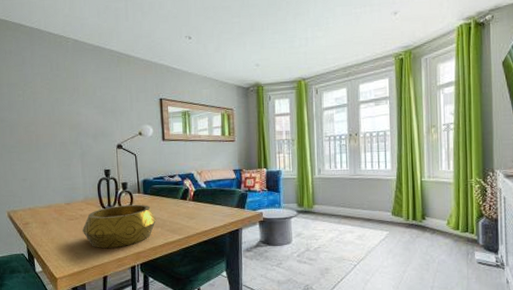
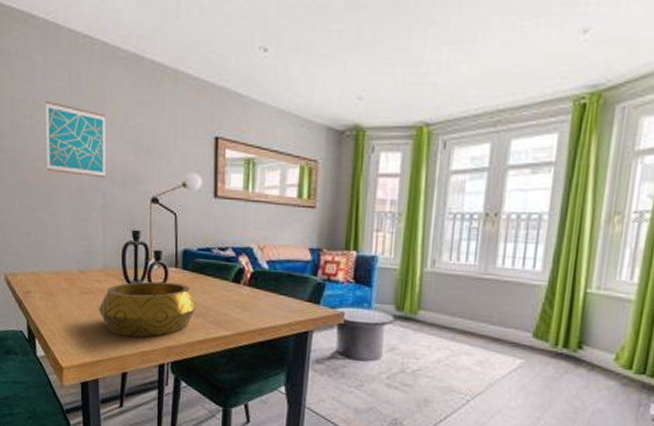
wall art: none [33,83,82,134] -> present [45,100,106,178]

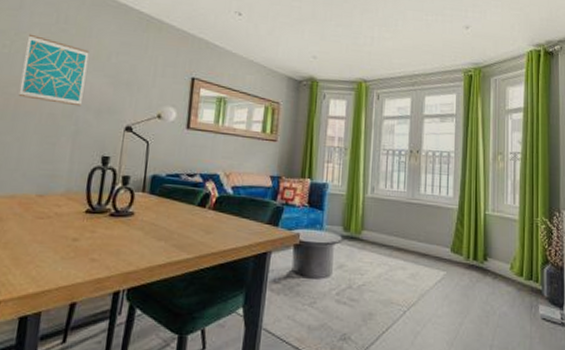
decorative bowl: present [98,281,198,338] -> none [52,205,162,264]

